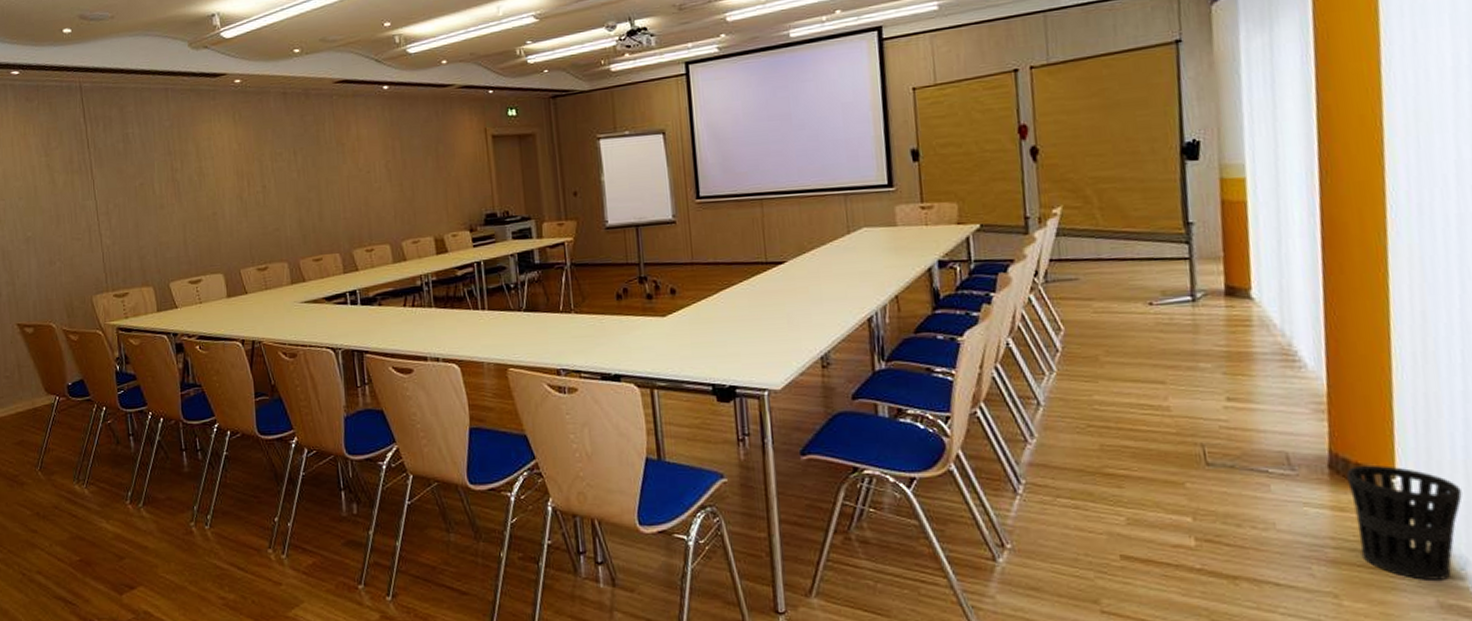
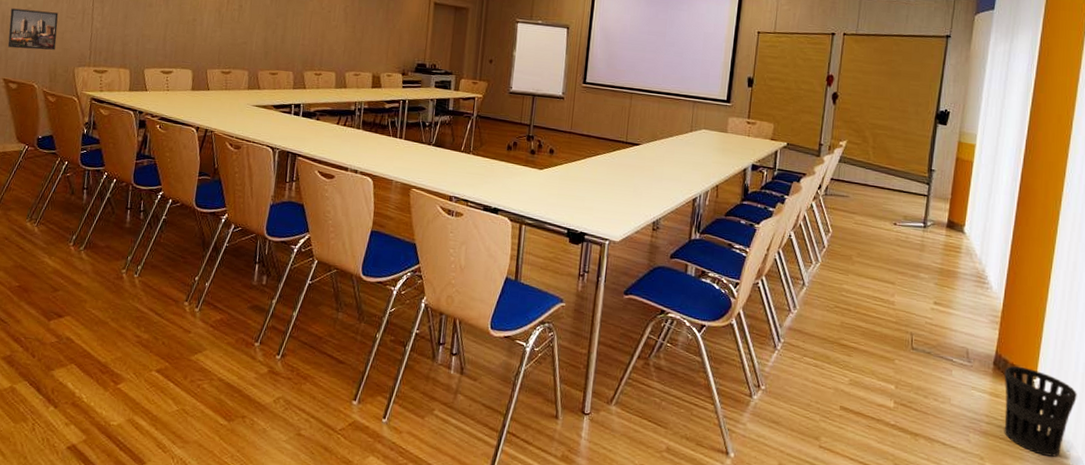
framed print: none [10,236,67,287] -> present [7,8,59,50]

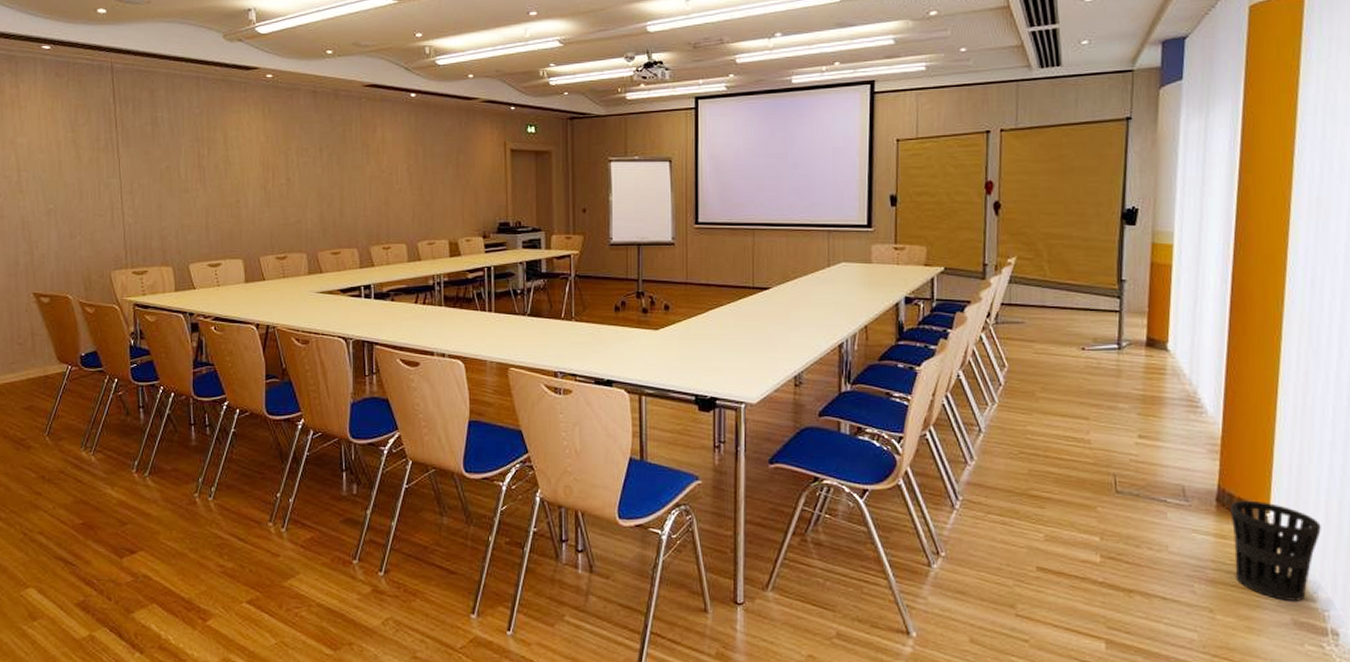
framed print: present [7,8,59,50] -> none [30,211,86,257]

